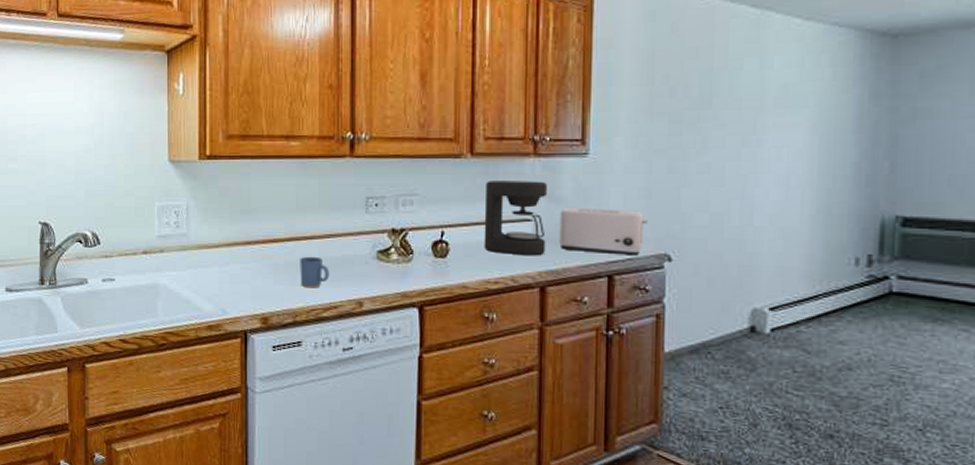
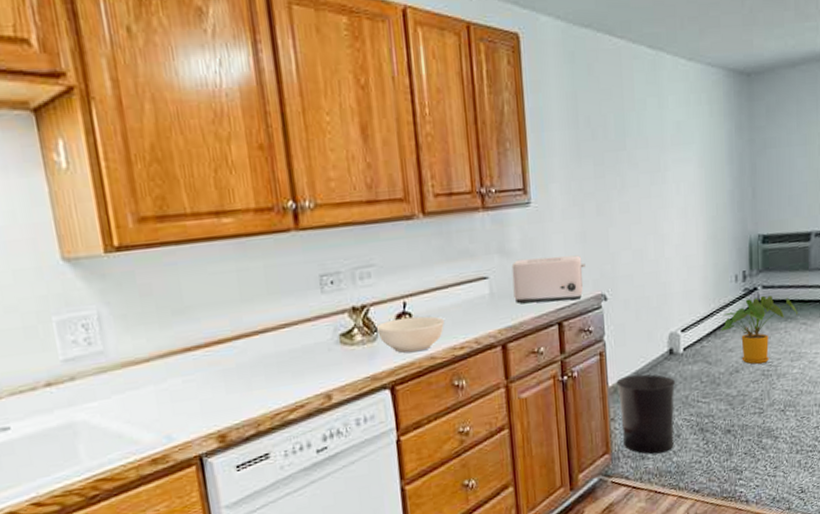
mug: present [300,256,330,288] -> none [253,352,291,391]
bowl: none [413,245,480,279] -> present [377,316,444,354]
coffee maker: present [484,181,547,256] -> none [441,236,503,317]
waste bin: none [675,345,757,440] -> present [616,374,676,454]
house plant: none [828,287,956,367] -> present [720,295,799,364]

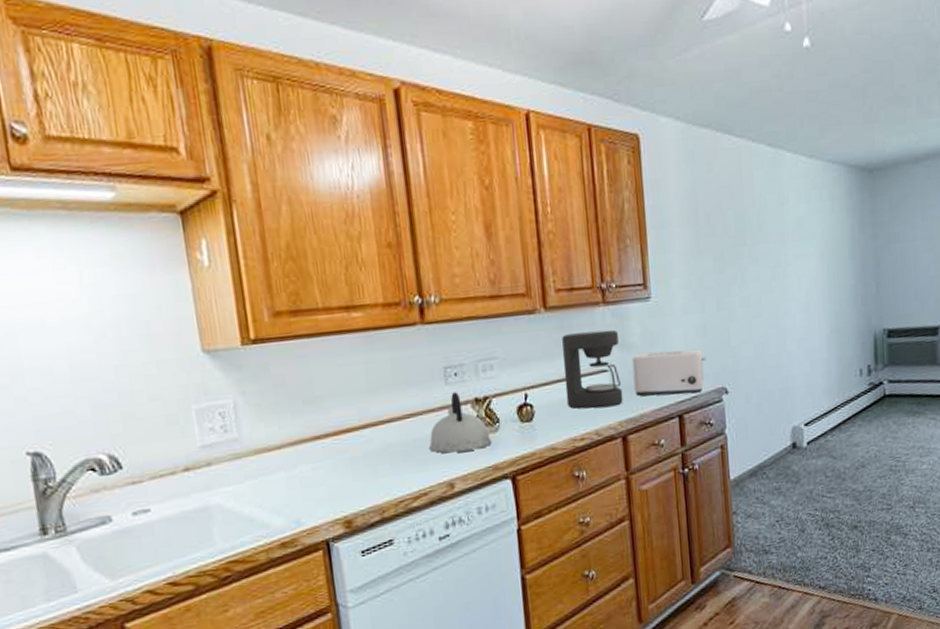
kettle: none [305,301,370,364] -> present [429,392,492,453]
bowl: present [377,316,444,354] -> none [499,407,565,444]
coffee maker: none [441,236,503,317] -> present [562,330,623,409]
waste bin: present [616,374,676,454] -> none [738,467,800,549]
house plant: present [720,295,799,364] -> none [845,389,927,460]

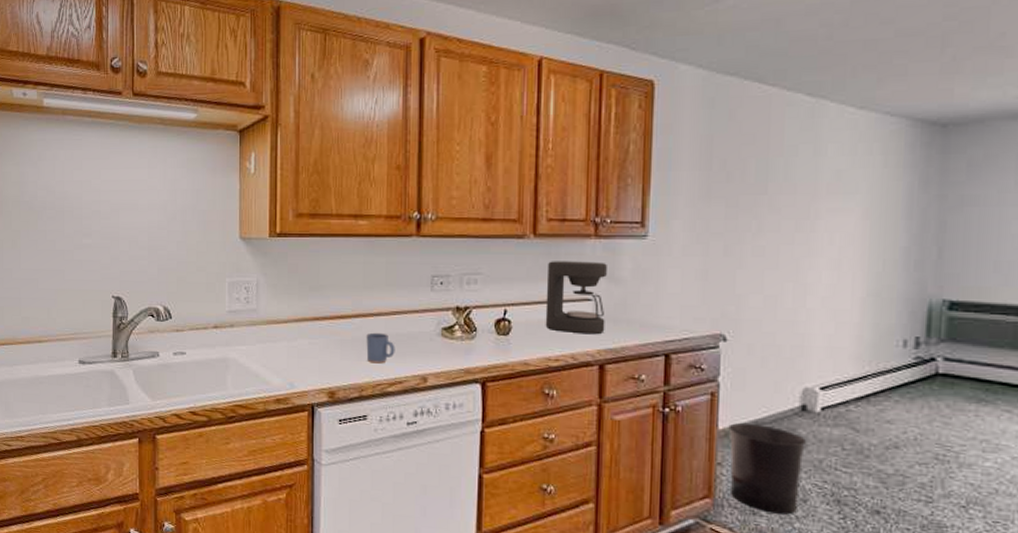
mug: none [379,441,415,478] -> present [366,332,395,364]
kettle: present [429,392,492,453] -> none [410,298,467,352]
toaster: present [632,348,706,397] -> none [618,287,704,335]
waste bin: none [738,467,800,549] -> present [728,423,807,515]

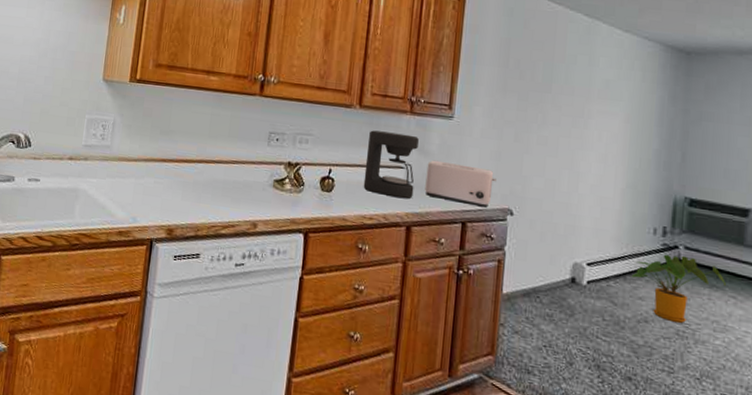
mug: present [366,332,395,364] -> none [205,178,232,207]
toaster: none [618,287,704,335] -> present [425,160,496,208]
waste bin: present [728,423,807,515] -> none [510,288,575,376]
house plant: none [876,368,999,445] -> present [631,254,727,323]

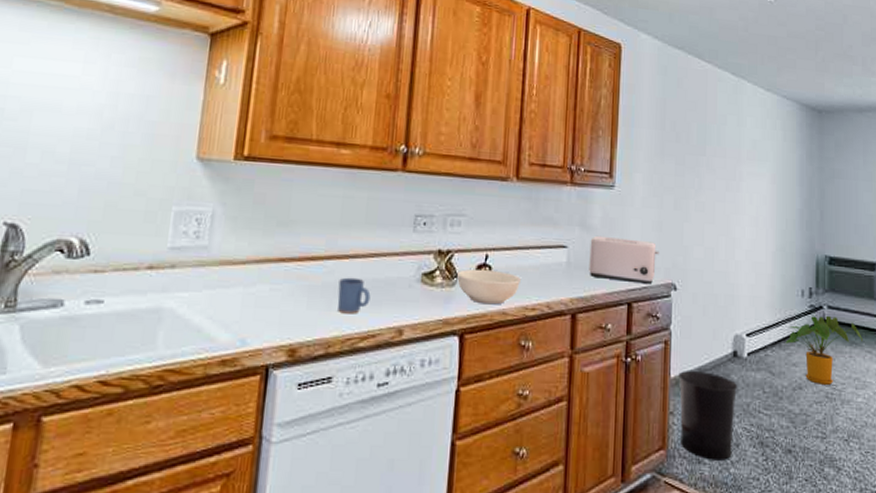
mug: none [205,178,232,207] -> present [337,277,371,314]
bowl: none [304,179,360,212] -> present [457,269,520,305]
coffee maker: present [363,130,419,199] -> none [524,206,580,283]
waste bin: none [510,288,575,376] -> present [678,371,738,461]

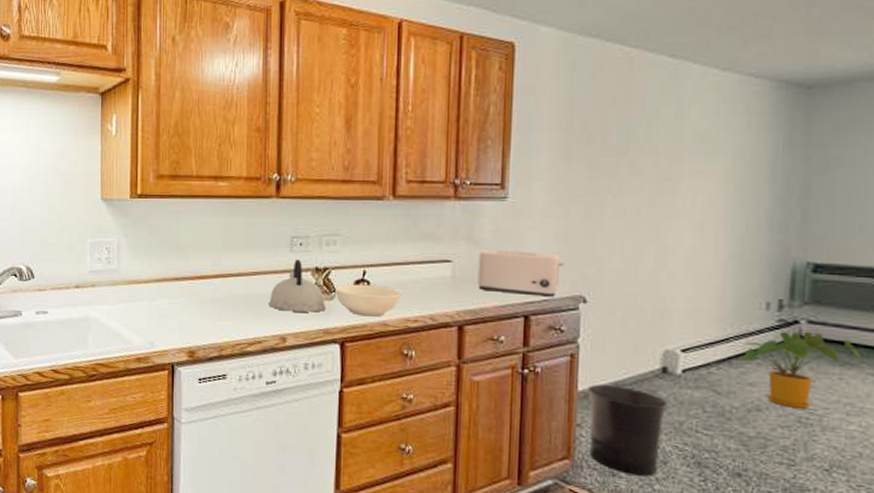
mug: present [337,277,371,314] -> none [226,292,255,324]
kettle: none [386,240,447,301] -> present [269,259,326,313]

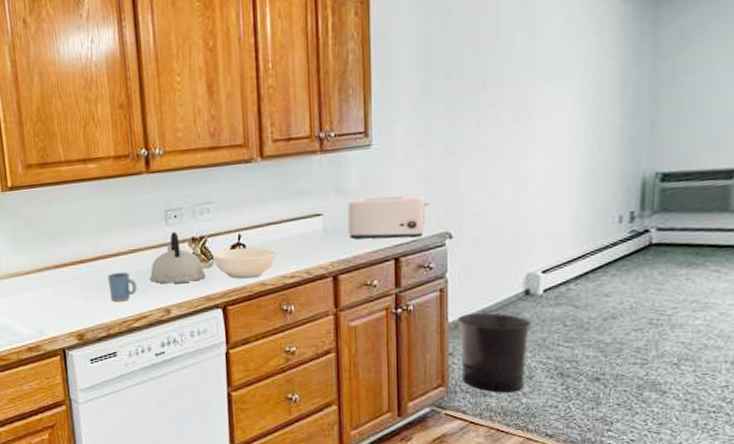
mug: none [226,292,255,324] -> present [108,272,137,302]
house plant: present [738,331,864,408] -> none [594,238,709,312]

